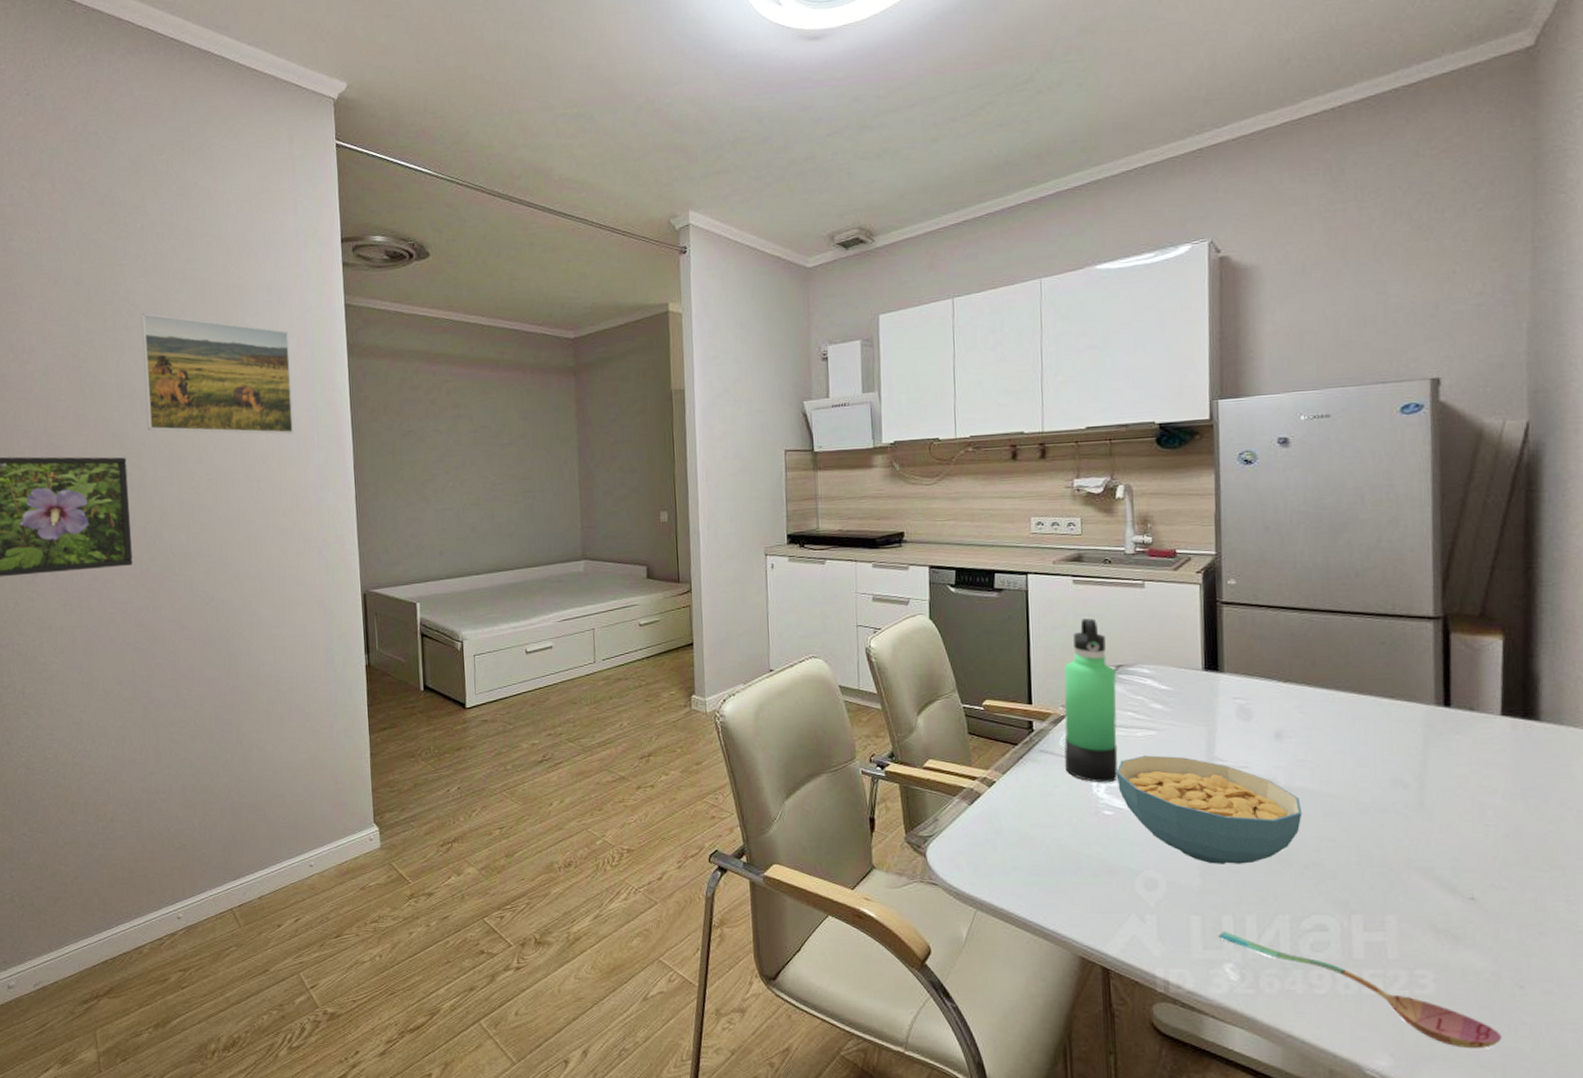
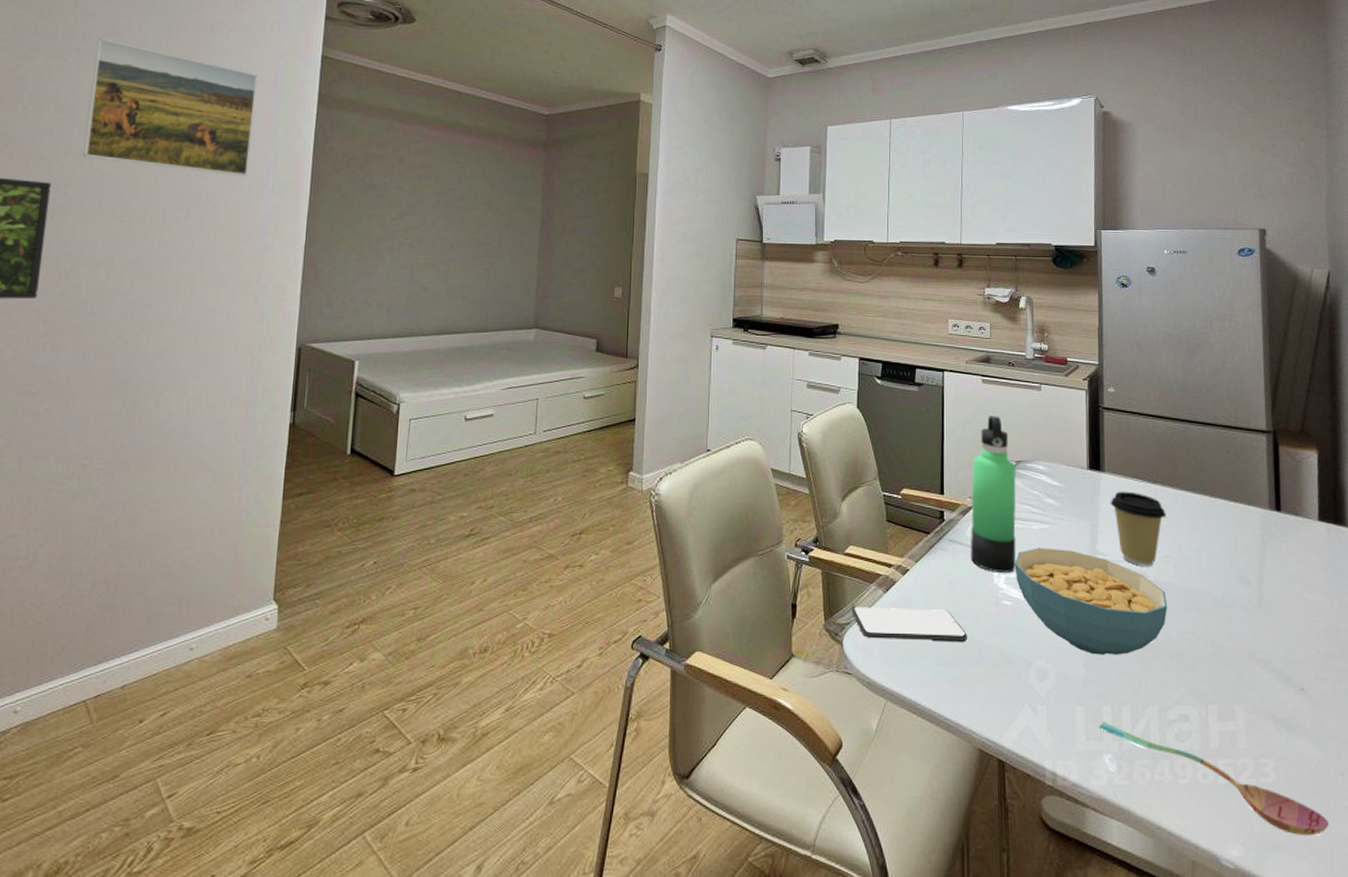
smartphone: none [934,819,1064,854] -> present [851,607,967,643]
coffee cup: none [1230,692,1301,772] -> present [1110,491,1167,566]

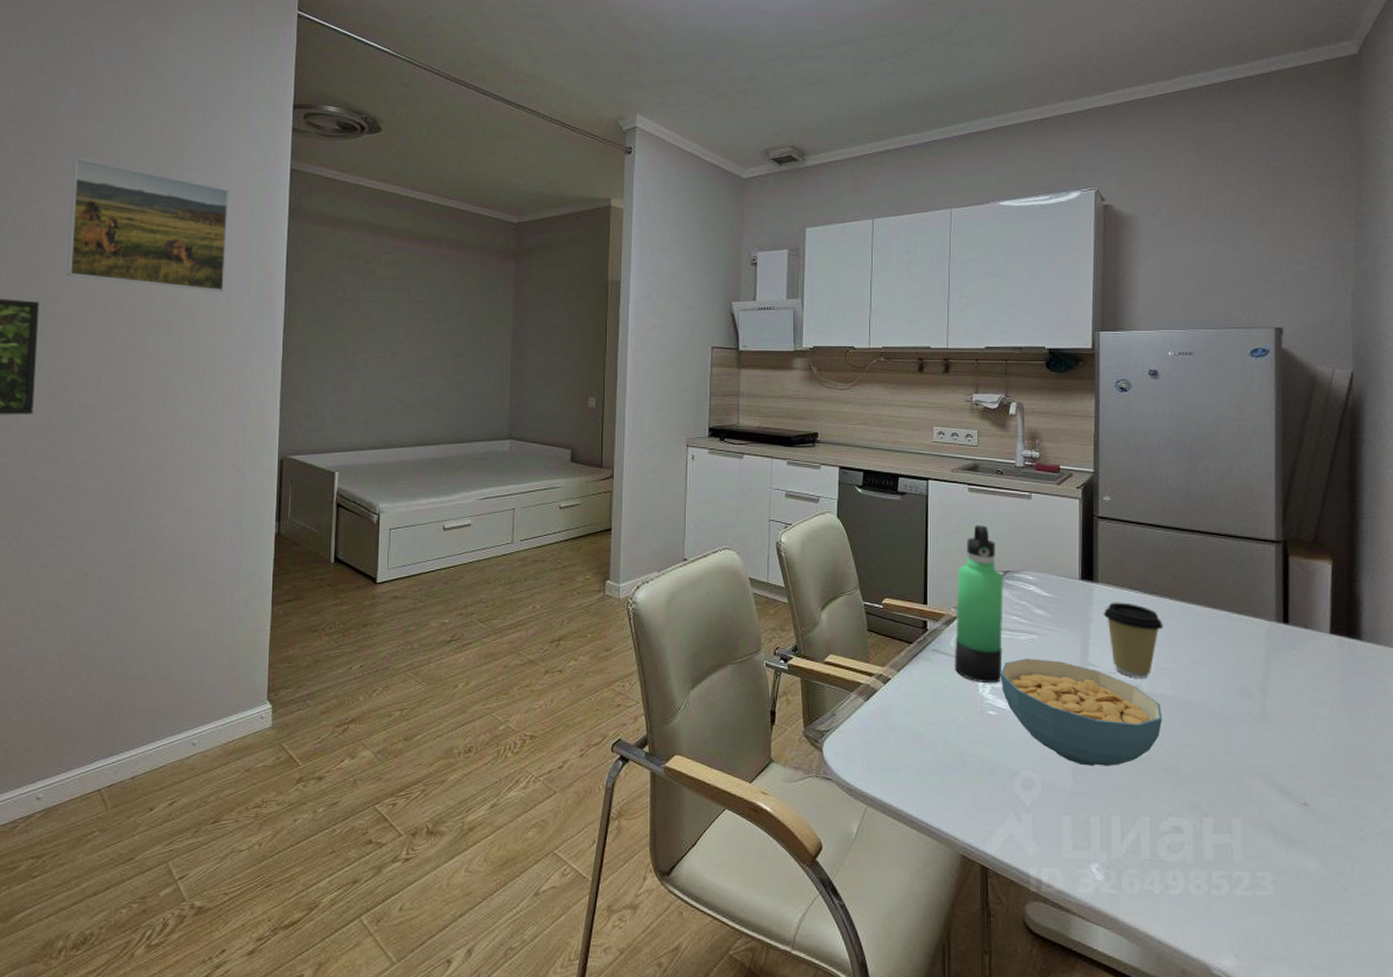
smartphone: present [851,607,967,643] -> none [831,714,950,752]
soupspoon: present [1099,721,1329,836] -> none [1087,831,1329,949]

